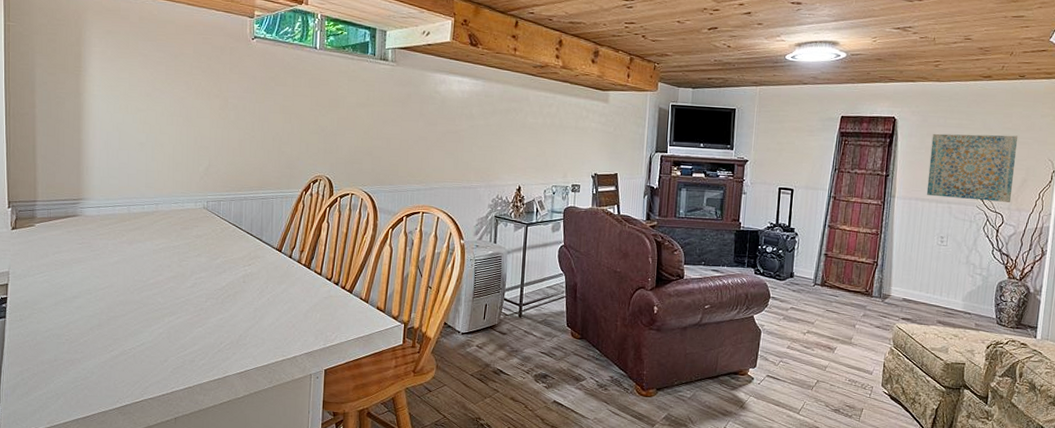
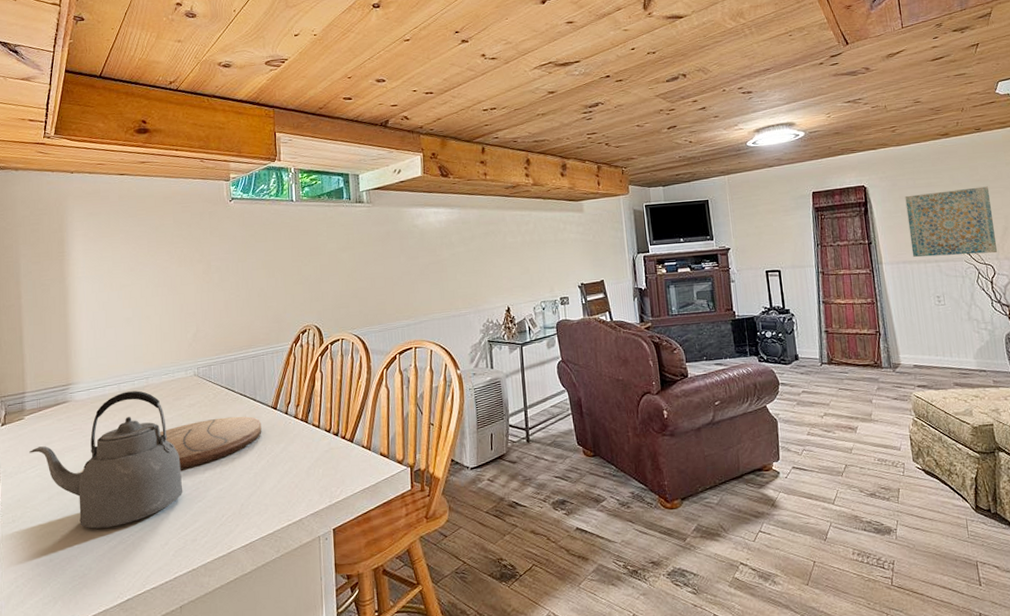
kettle: none [38,214,185,339] -> present [29,390,183,529]
cutting board: none [166,252,265,295] -> present [160,416,262,469]

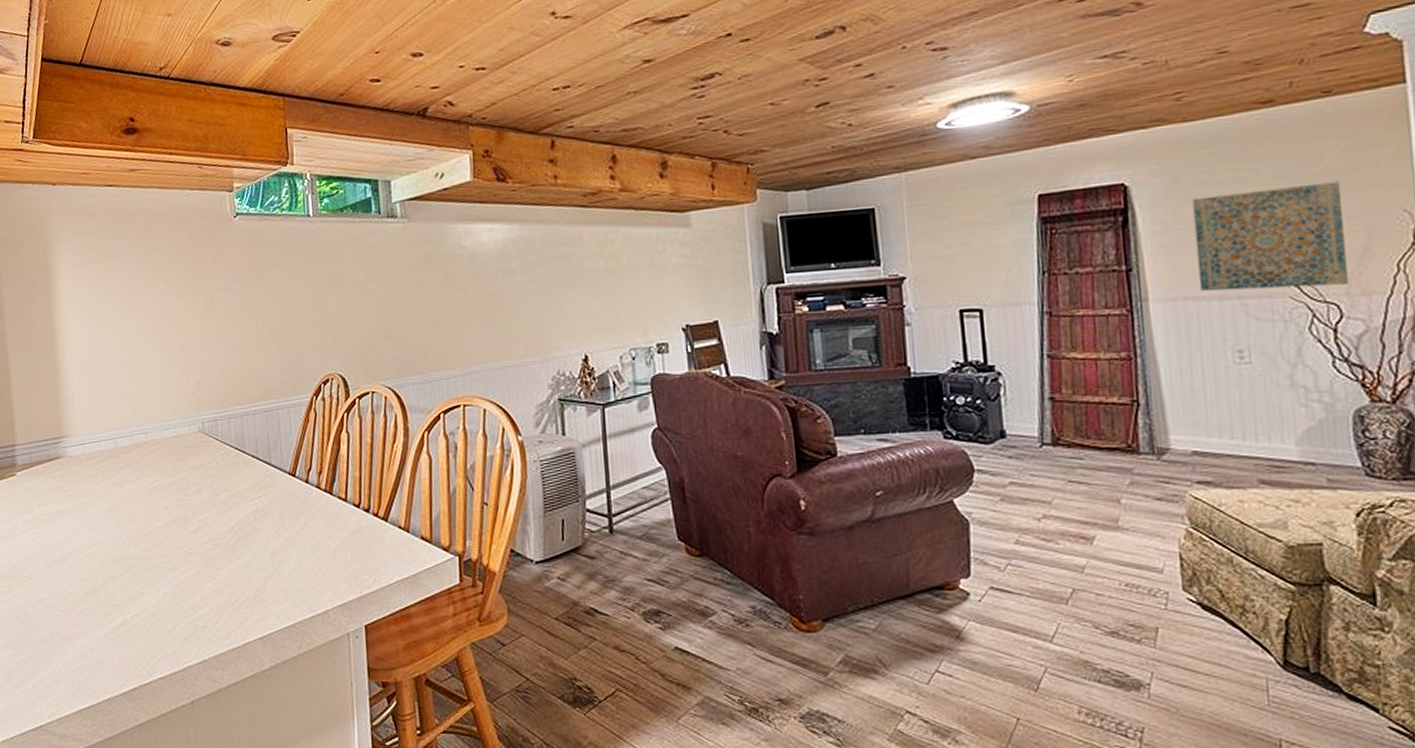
kettle: present [29,390,183,529] -> none [23,447,191,605]
cutting board: present [160,416,262,469] -> none [162,483,279,543]

